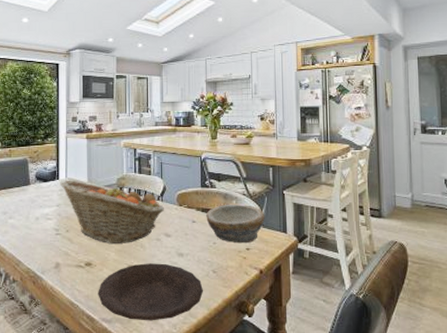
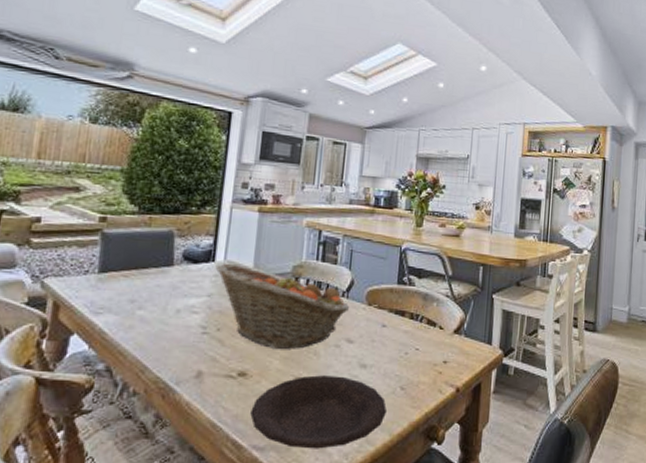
bowl: present [206,205,265,244] -> none [399,307,469,355]

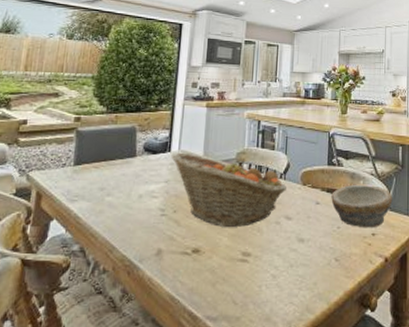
plate: present [250,375,387,449] -> none [204,250,323,318]
bowl: none [399,307,469,355] -> present [331,185,393,228]

